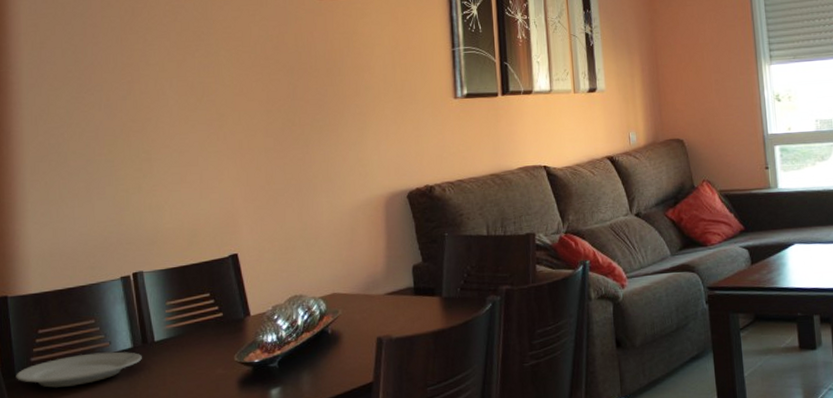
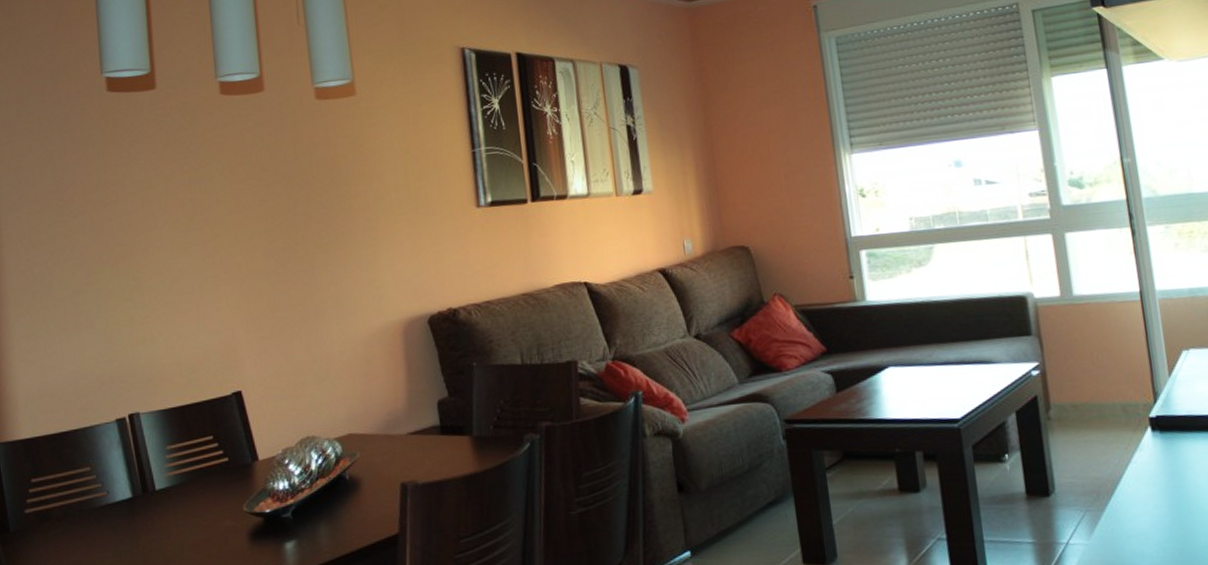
plate: present [16,351,142,388] -> none [10,502,143,542]

